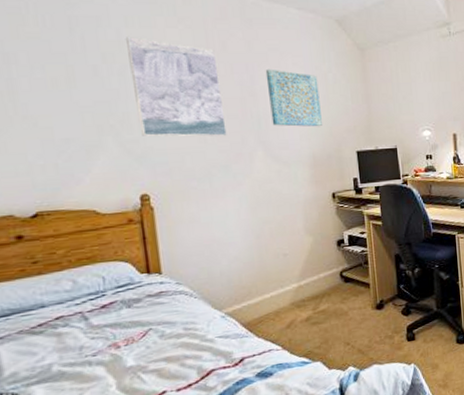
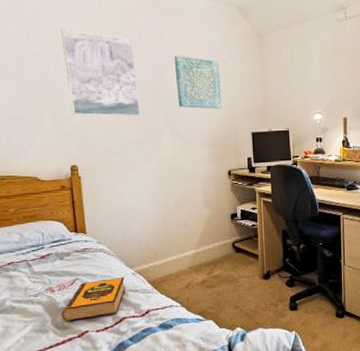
hardback book: none [129,321,213,384] -> present [61,276,125,322]

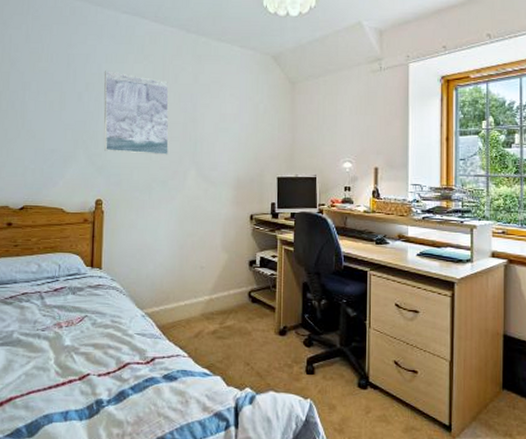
hardback book: present [61,276,125,322] -> none [65,318,133,362]
wall art: present [174,55,222,109] -> none [206,98,250,152]

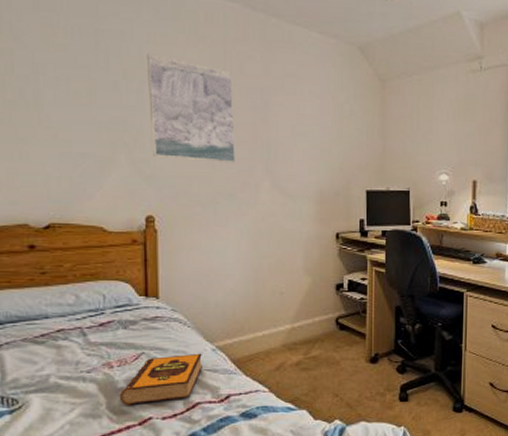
hardback book: none [65,318,133,362] -> present [119,353,202,406]

